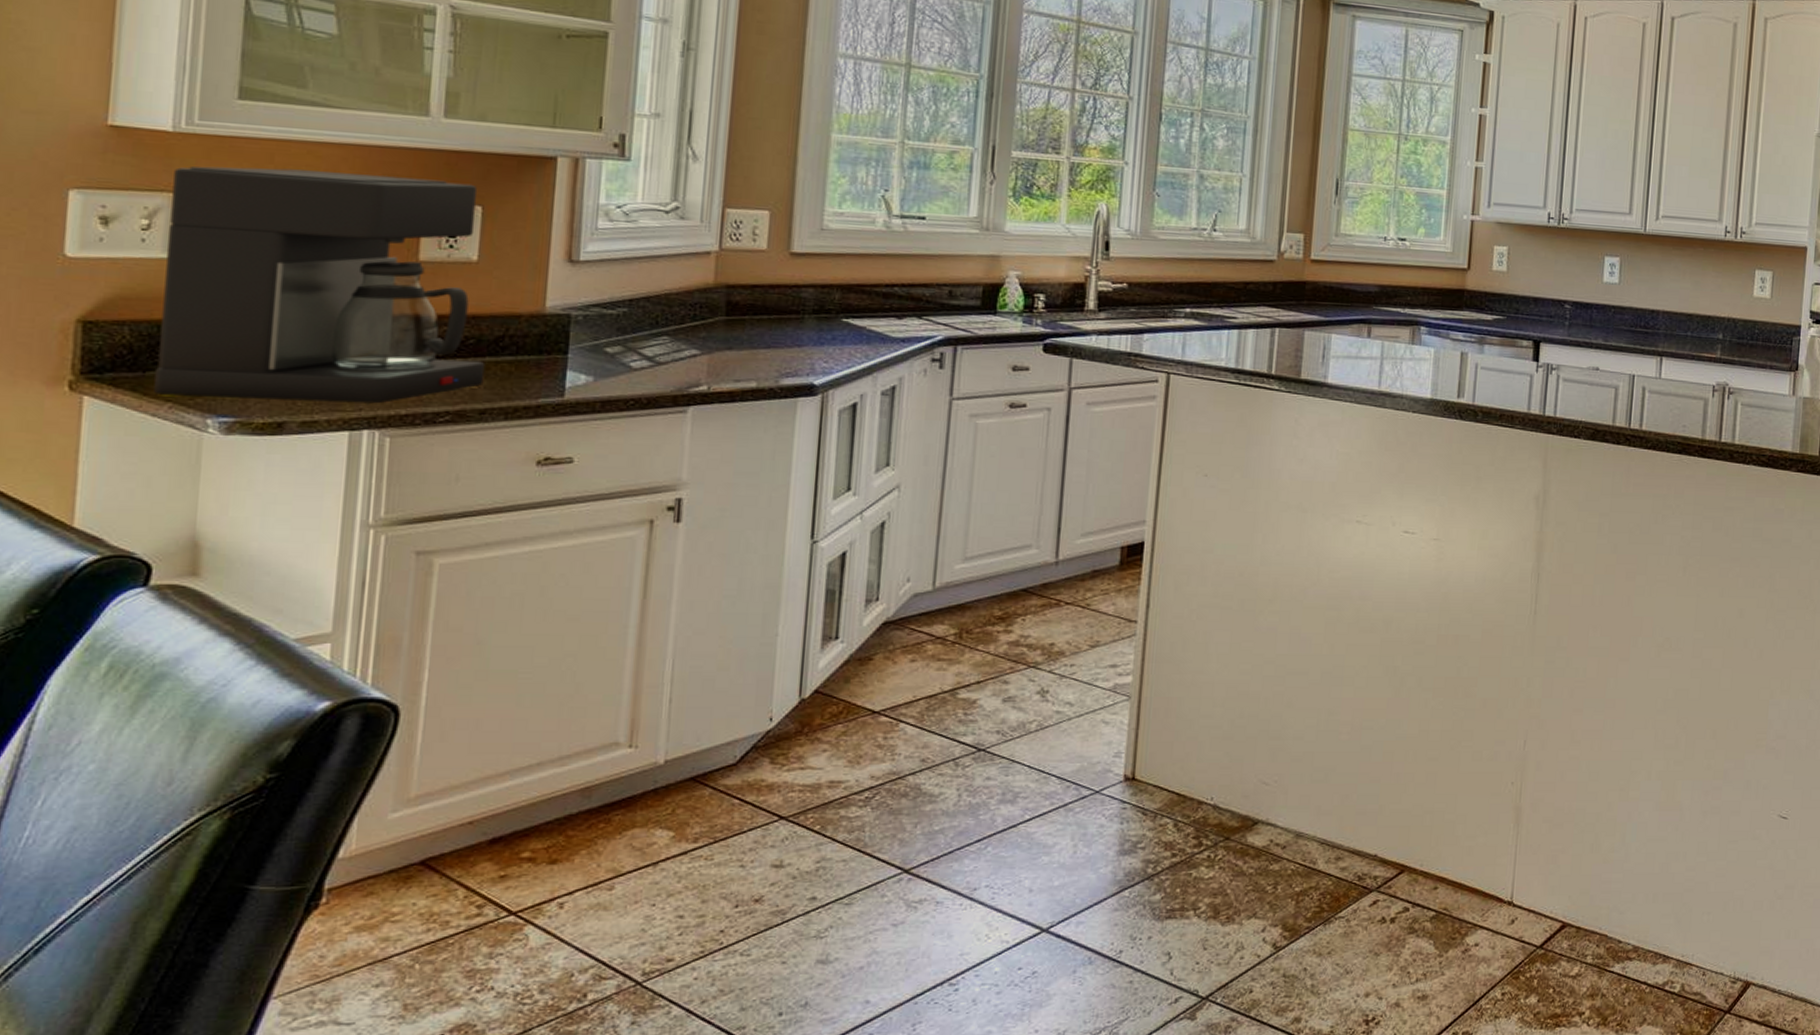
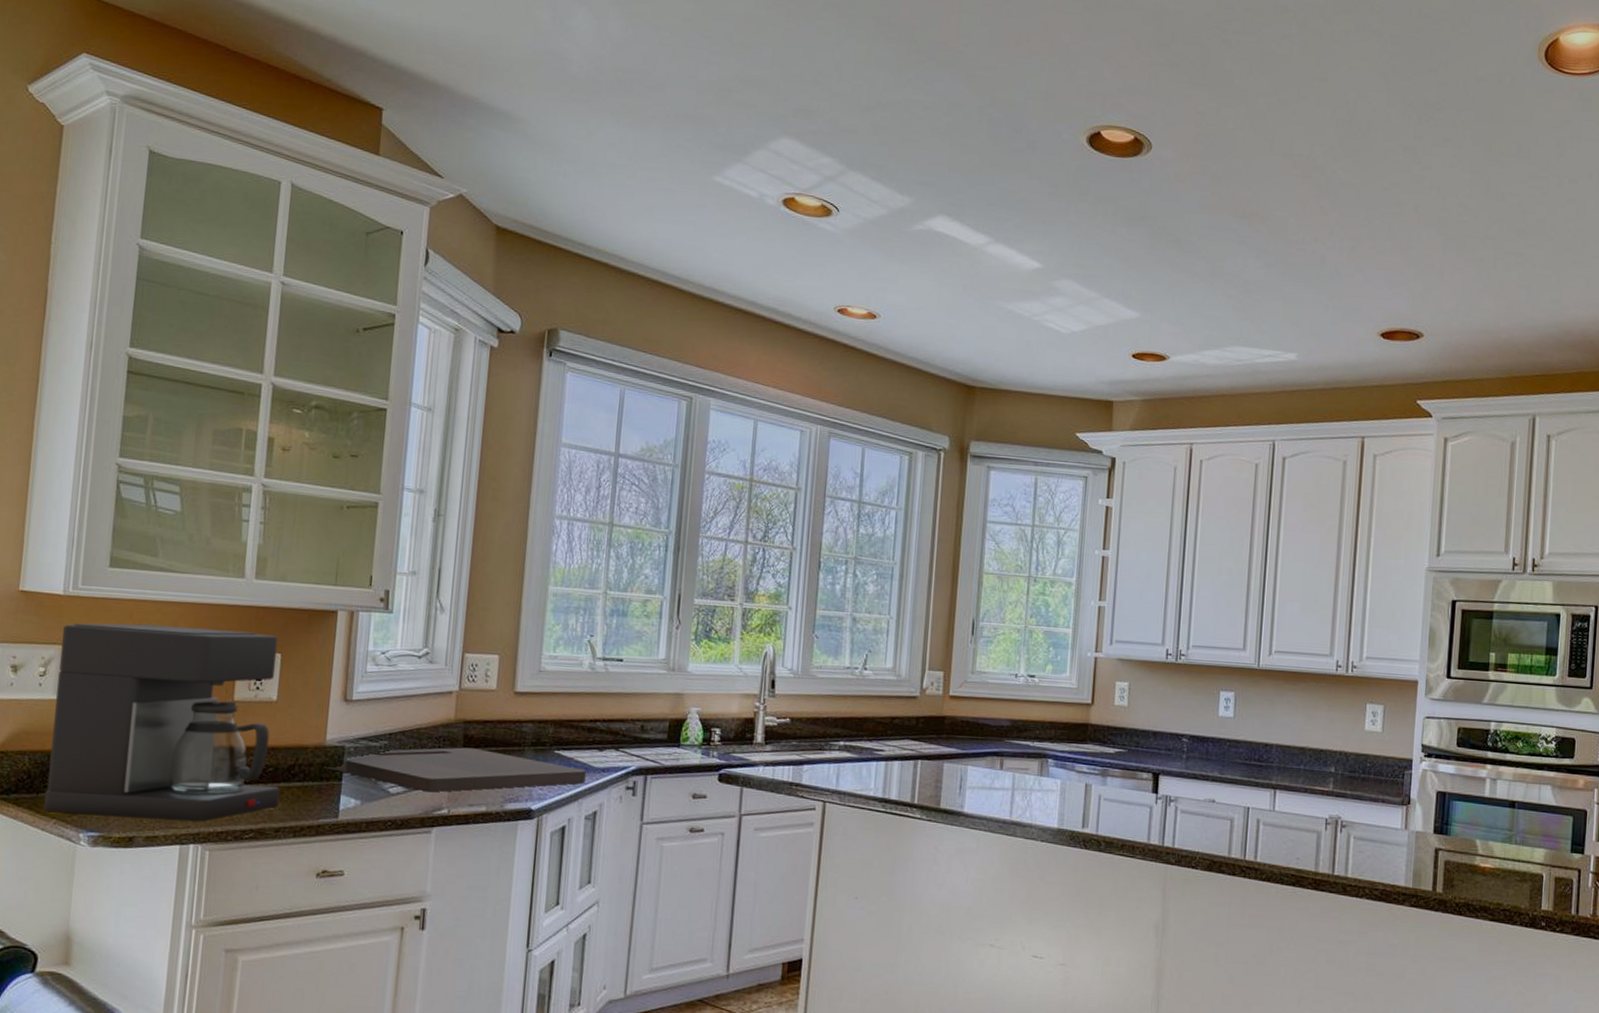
cutting board: none [542,315,882,366] -> present [323,747,586,792]

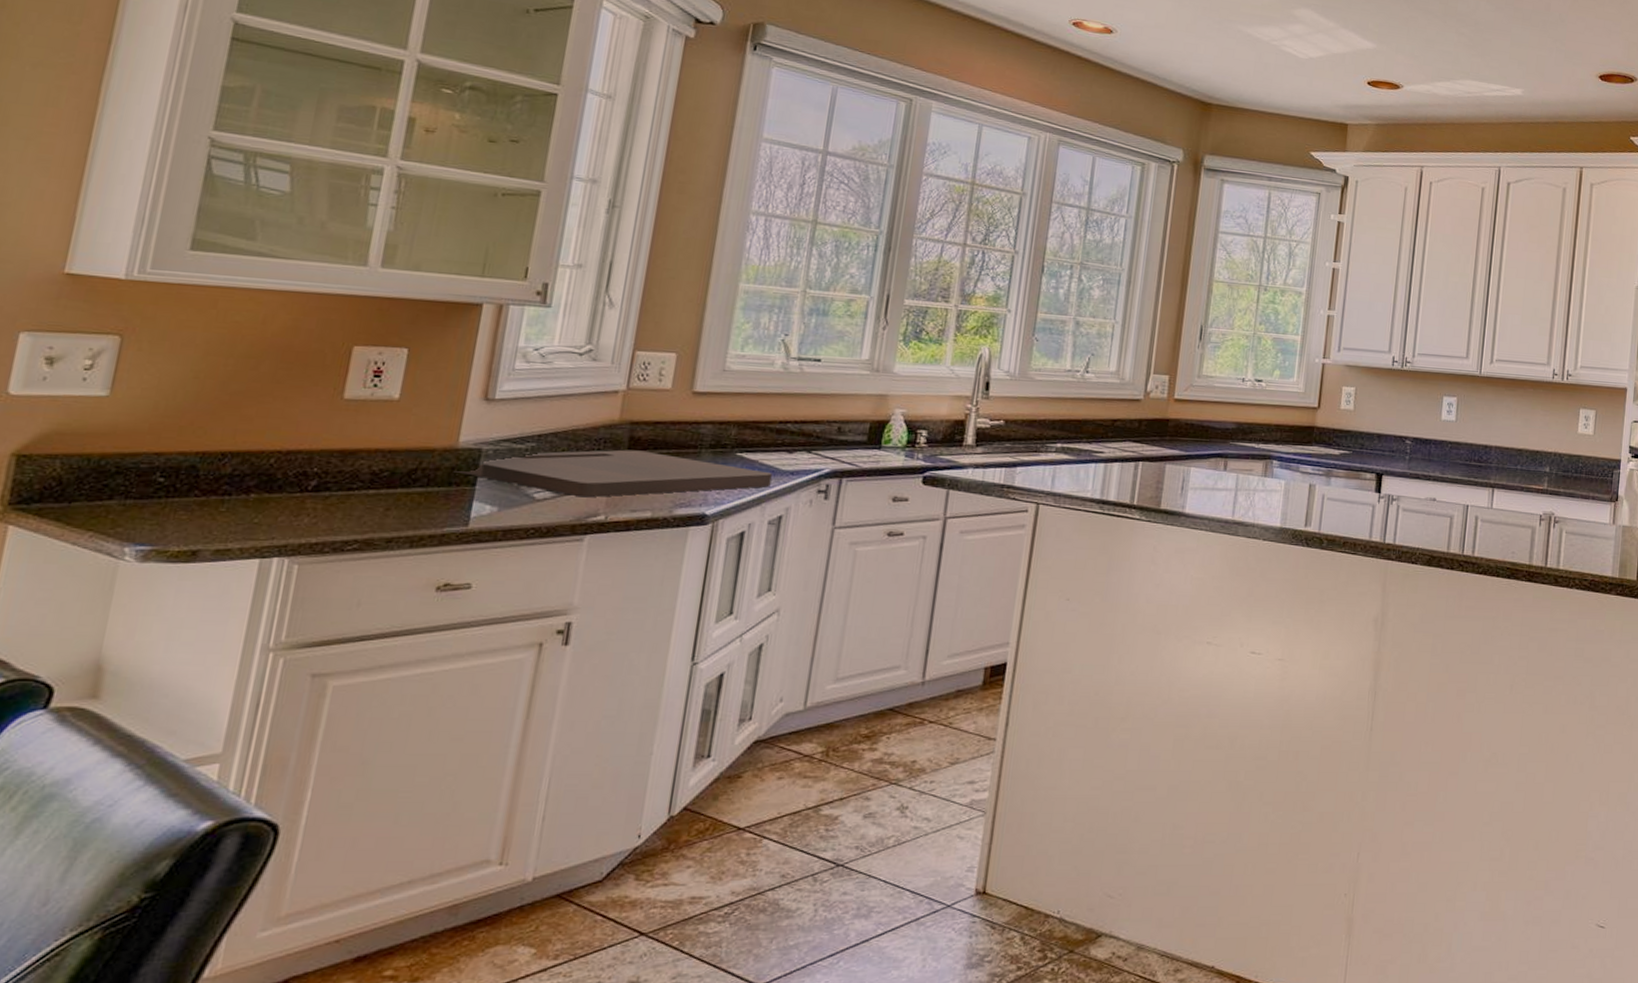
coffee maker: present [44,623,280,822] -> none [77,311,406,533]

